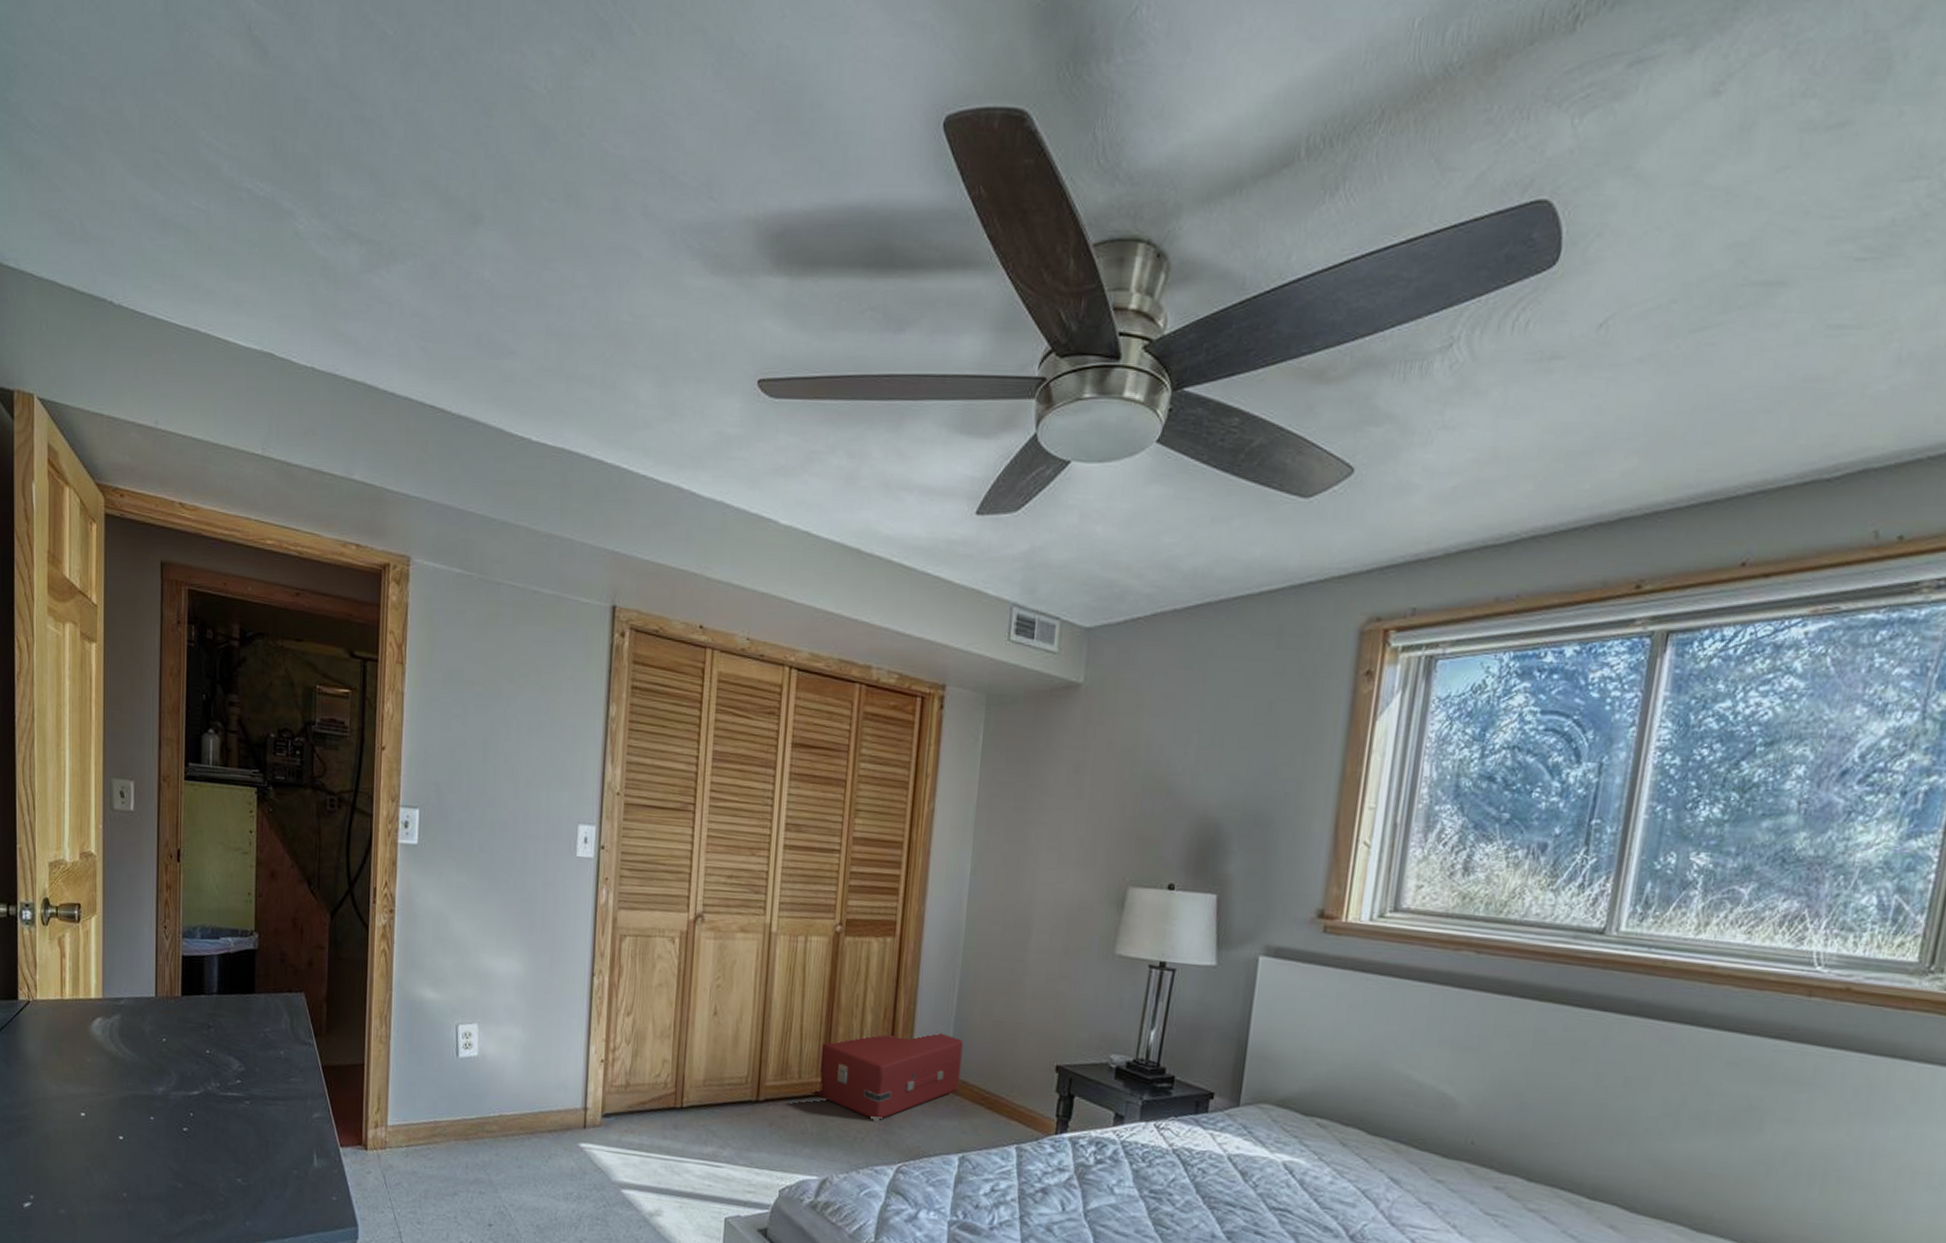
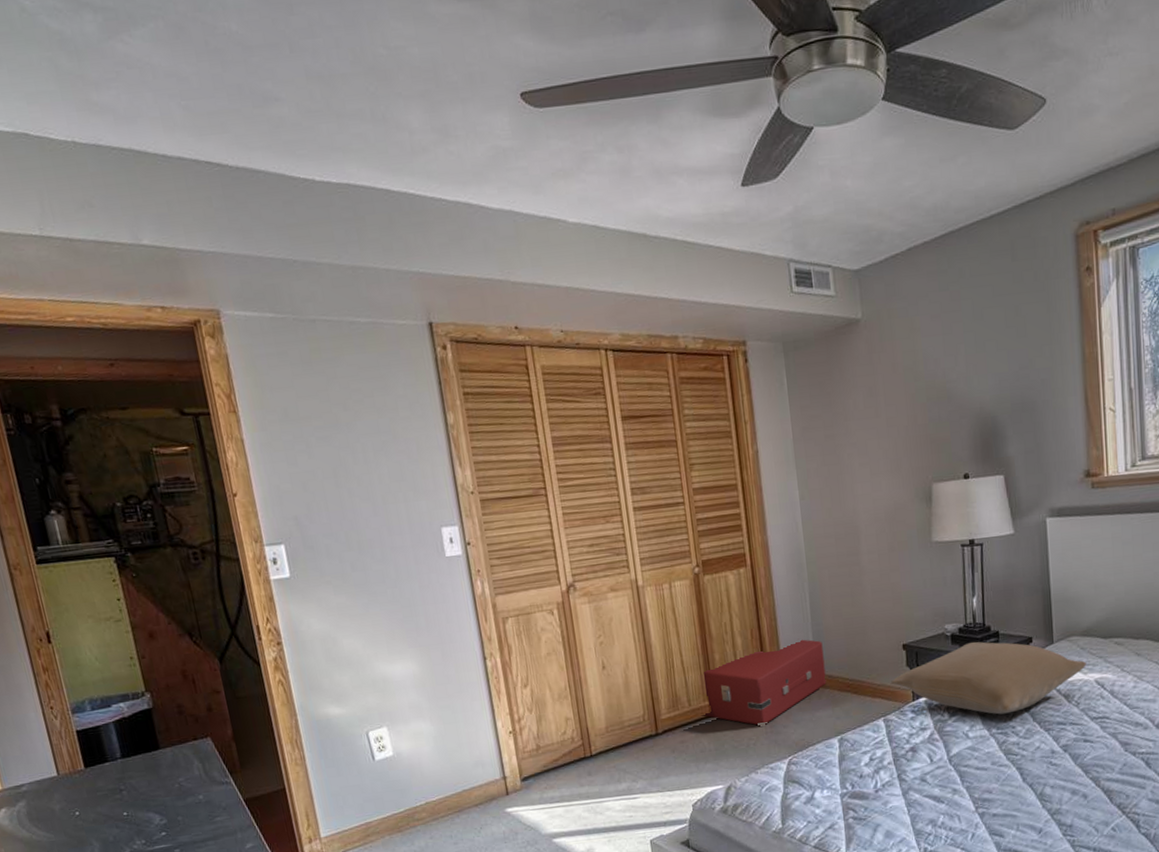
pillow: none [1034,1081,1276,1177] -> present [891,641,1086,715]

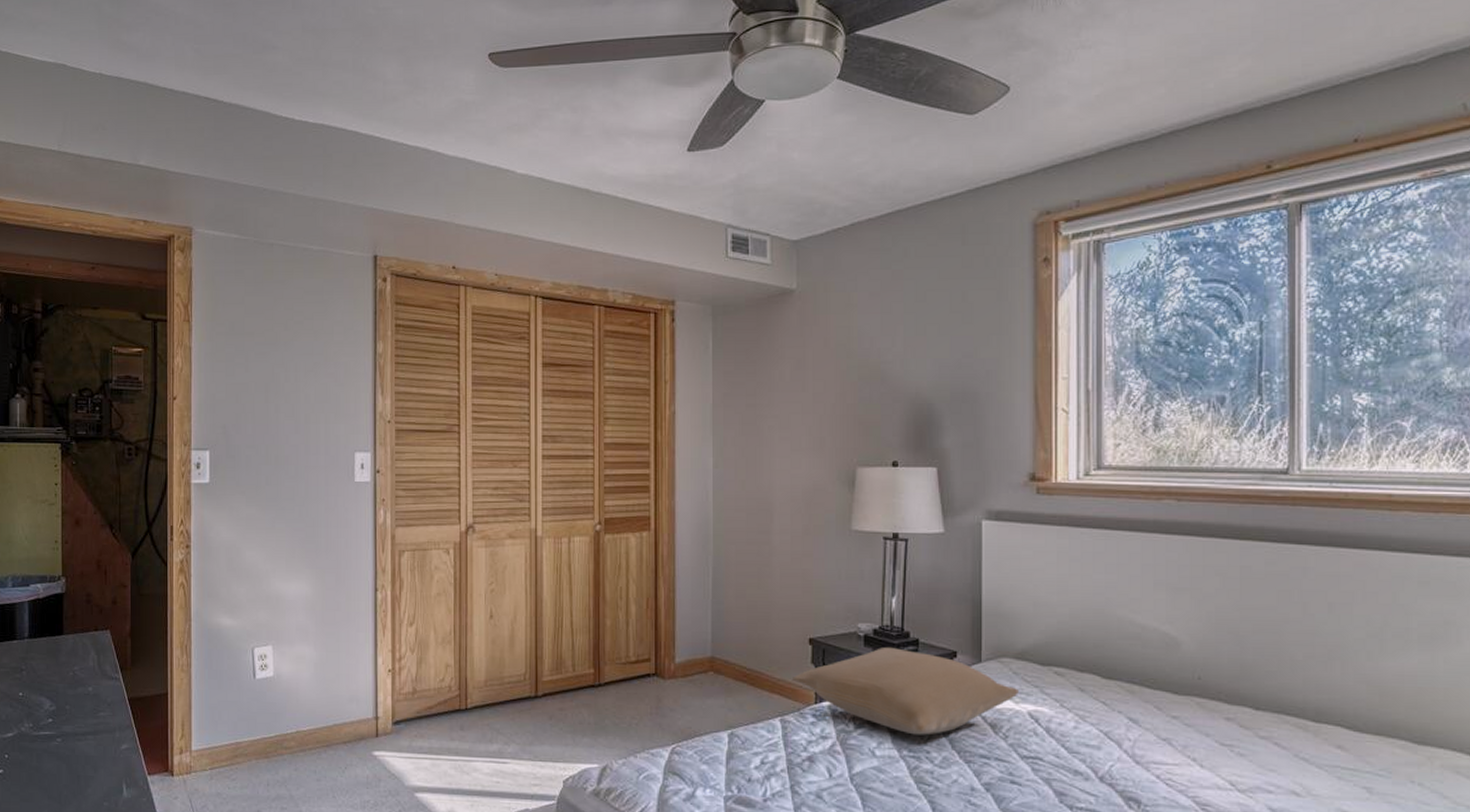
suitcase: present [700,638,827,726] -> none [584,615,722,704]

